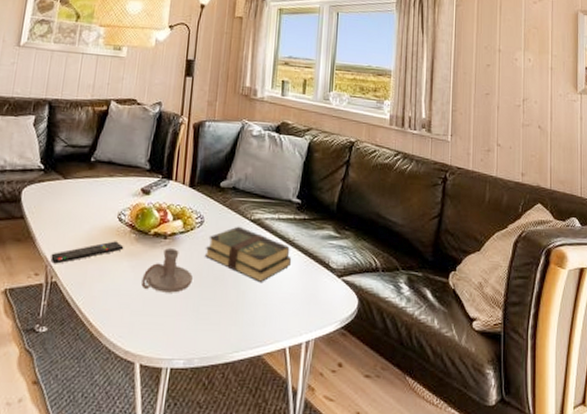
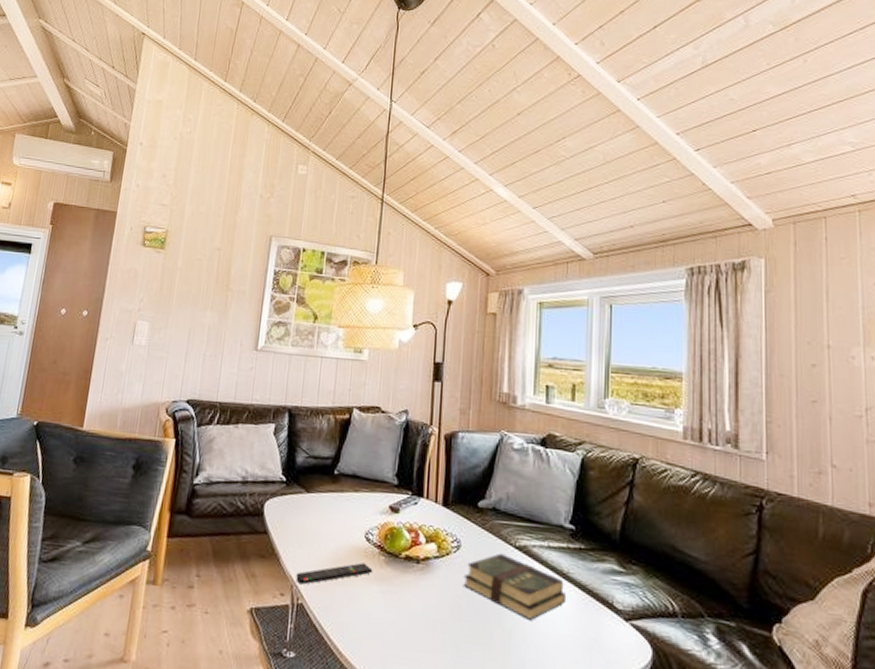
candle holder: present [141,248,193,293] -> none [393,574,450,626]

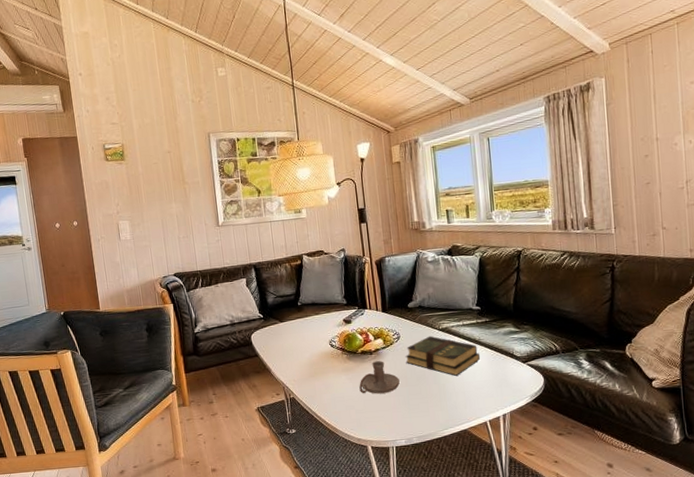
remote control: present [296,563,373,585] -> none [285,362,340,385]
candle holder: none [393,574,450,626] -> present [359,361,400,394]

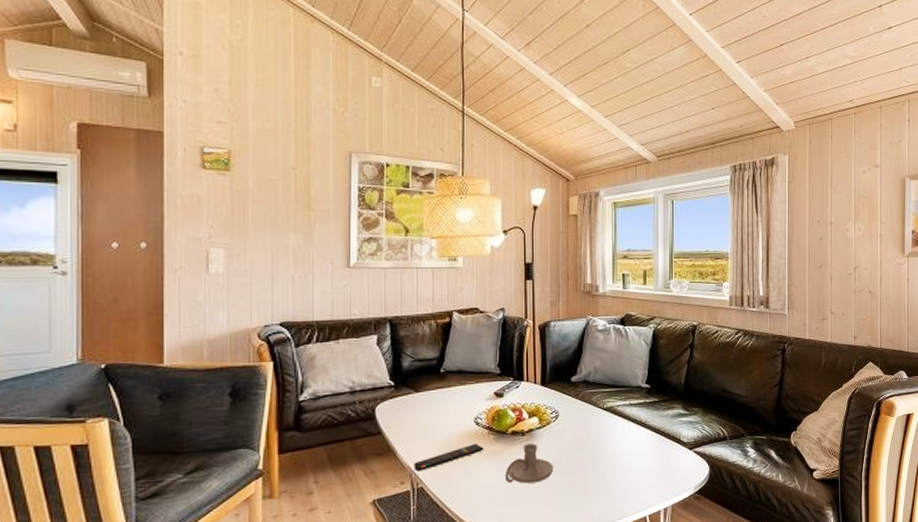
remote control: none [285,362,340,385] -> present [414,443,484,472]
book: present [405,336,481,376] -> none [562,415,646,463]

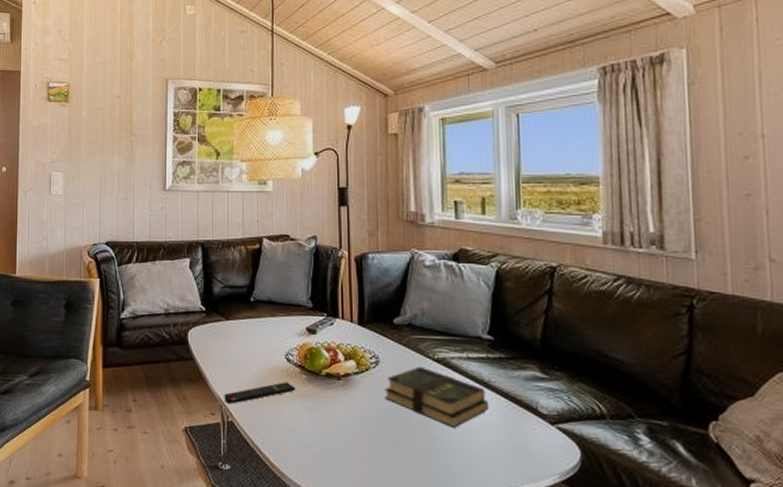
candle holder: present [505,443,553,484] -> none [319,390,374,436]
book: none [562,415,646,463] -> present [384,366,490,428]

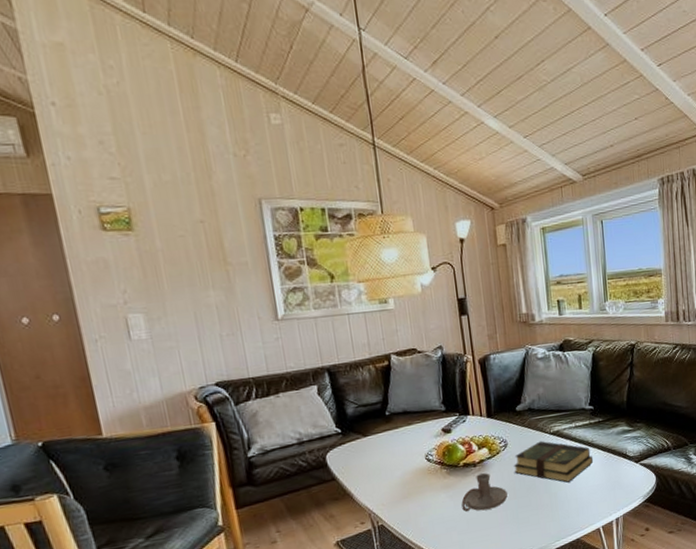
remote control: present [224,382,296,404] -> none [371,479,438,511]
candle holder: none [319,390,374,436] -> present [461,473,508,512]

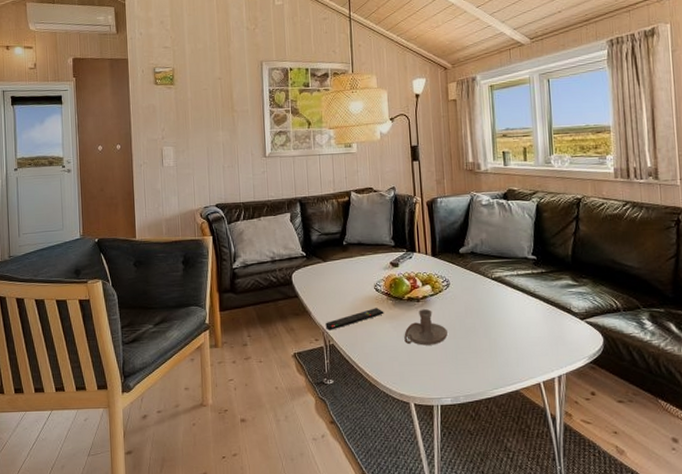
remote control: none [371,479,438,511] -> present [325,308,384,331]
book: present [513,441,594,483] -> none [454,285,535,330]

